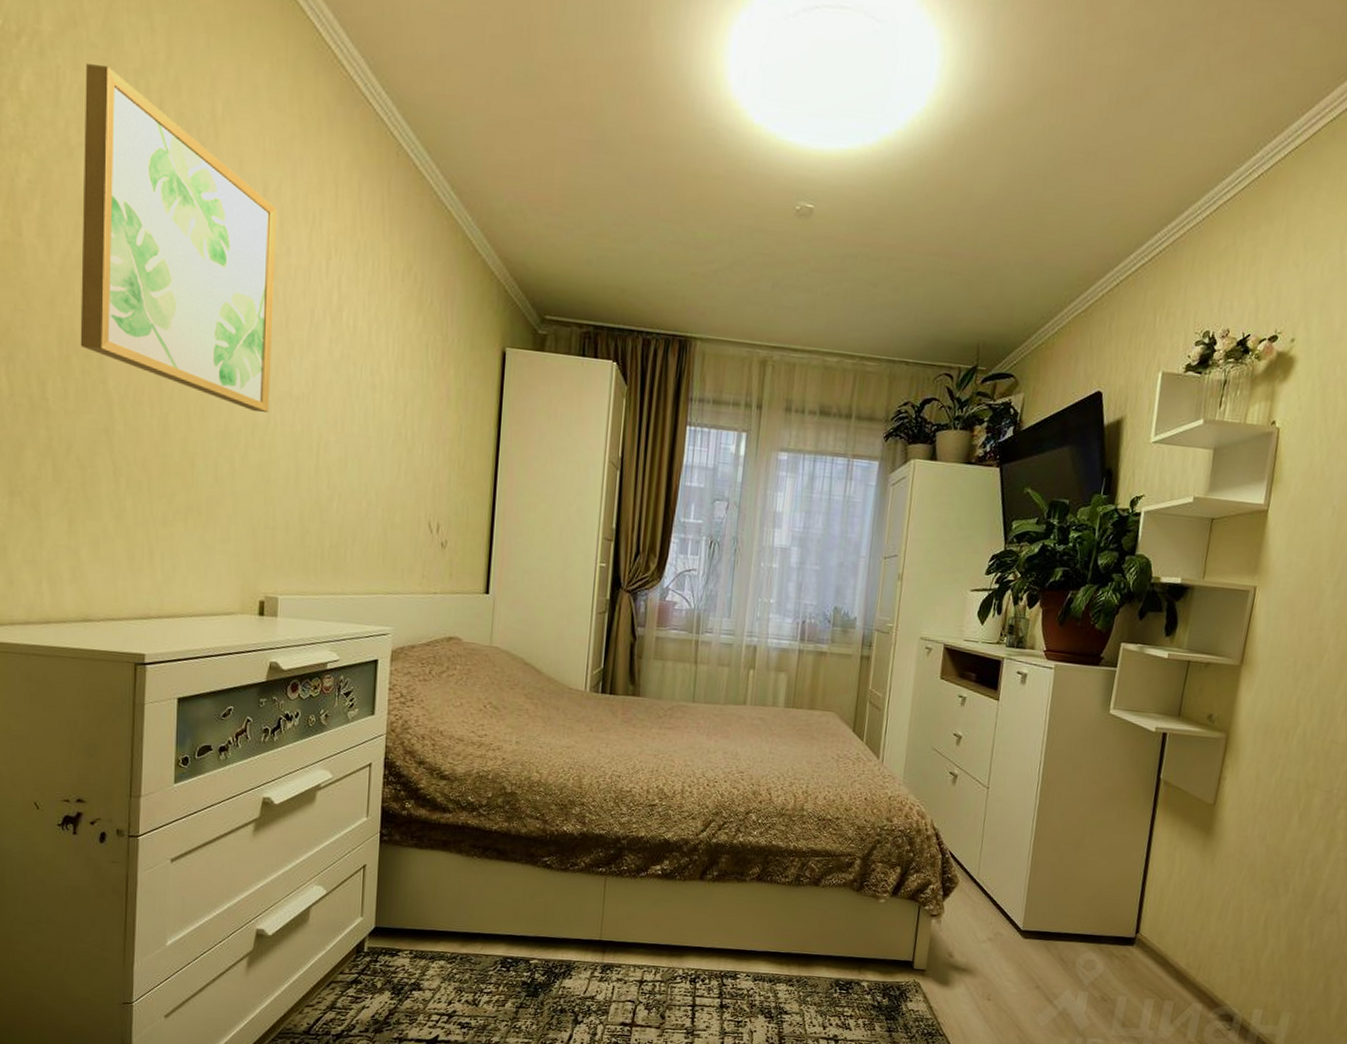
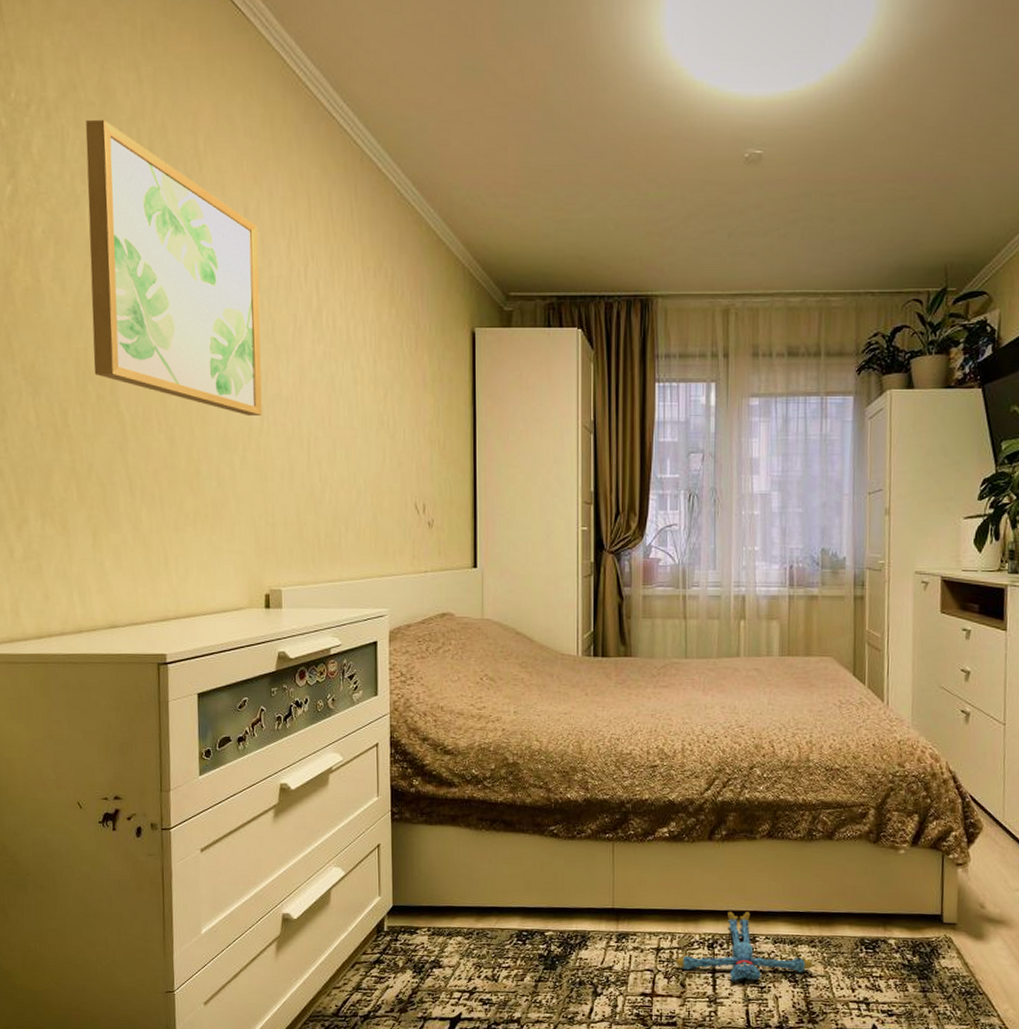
plush toy: none [657,948,789,1015] -> present [676,911,813,981]

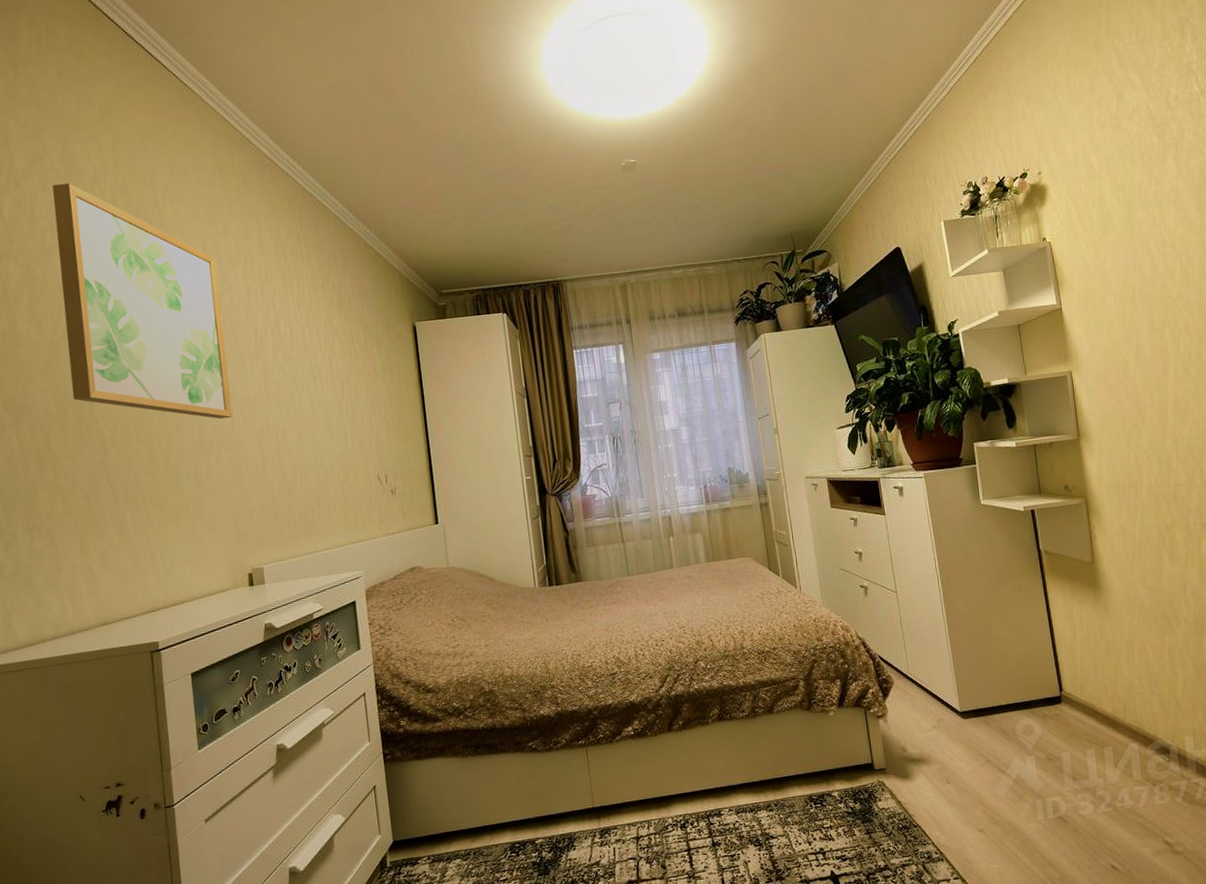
plush toy: present [676,911,813,981] -> none [654,789,773,855]

